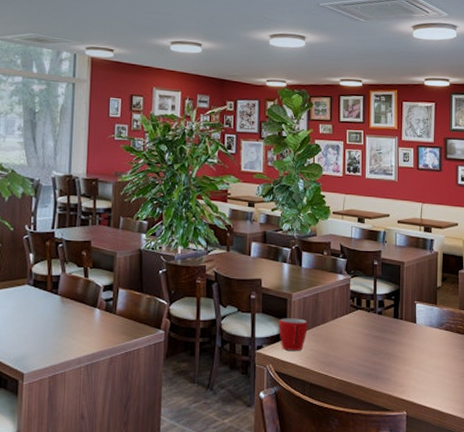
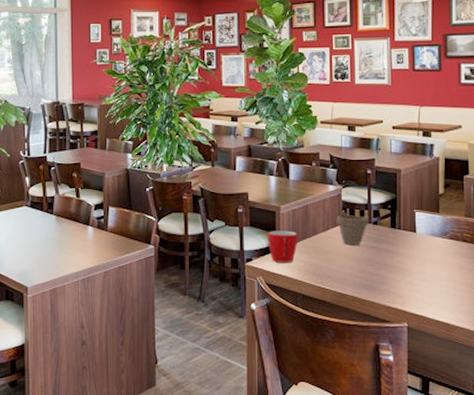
flower pot: none [345,305,374,333] -> present [337,215,369,244]

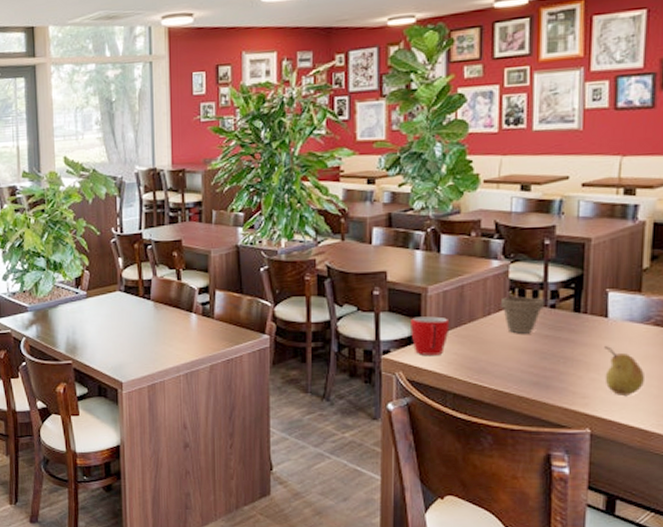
fruit: none [415,256,446,295] -> present [604,346,646,395]

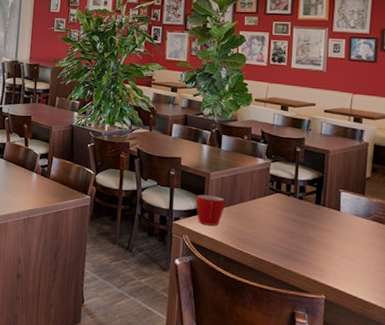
flower pot: present [501,297,544,333] -> none [263,187,295,216]
fruit: present [604,346,646,395] -> none [336,233,366,272]

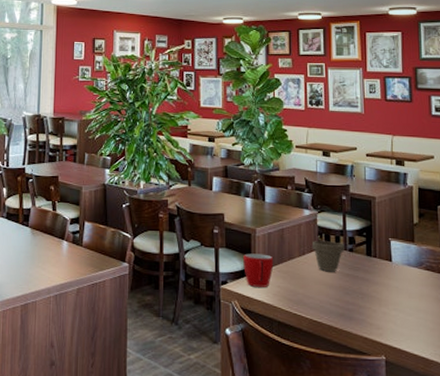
flower pot: none [263,187,295,216] -> present [313,241,344,271]

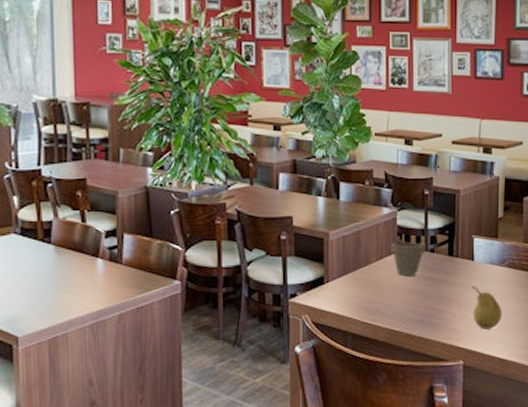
mug: present [243,253,274,287] -> none [315,260,349,298]
fruit: none [391,285,423,328] -> present [472,286,503,329]

